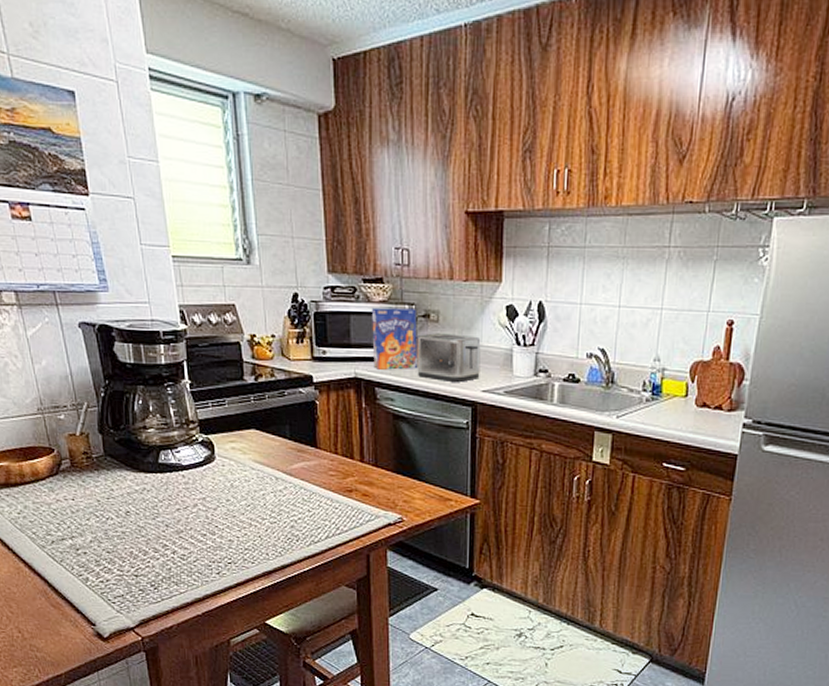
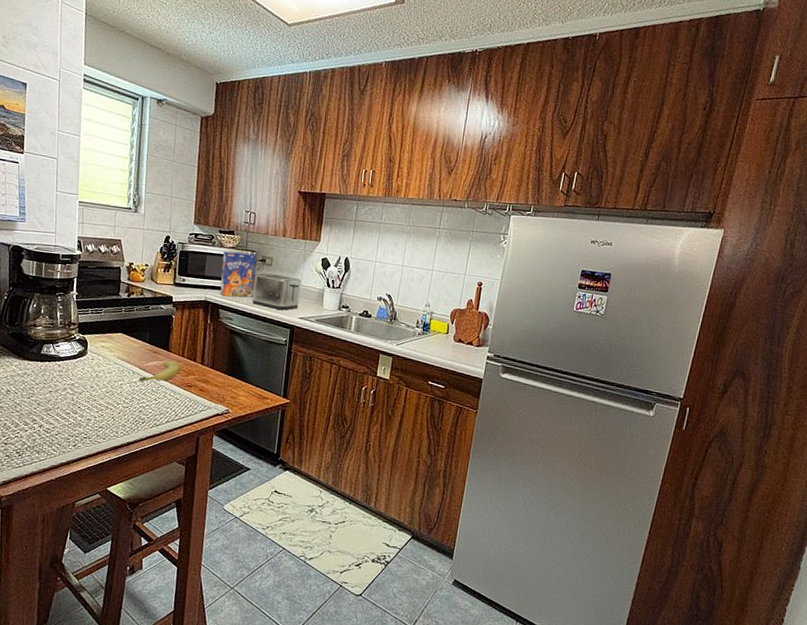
fruit: none [285,459,335,490] -> present [139,360,181,382]

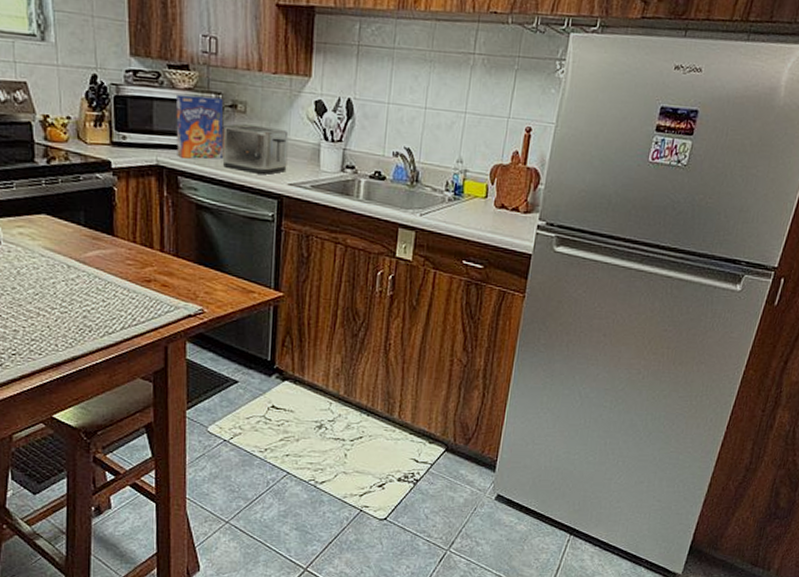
fruit: present [139,360,181,382] -> none [78,248,133,279]

